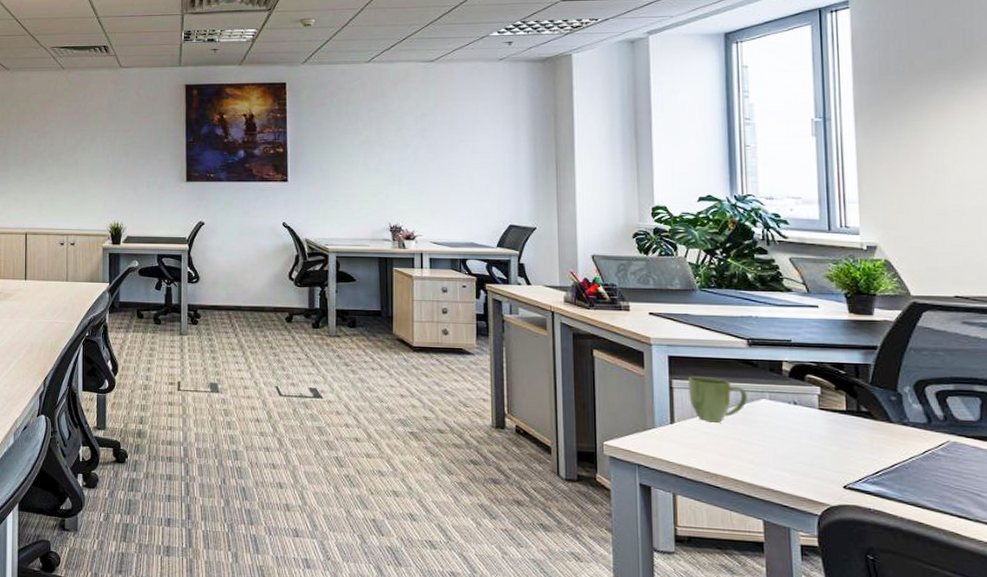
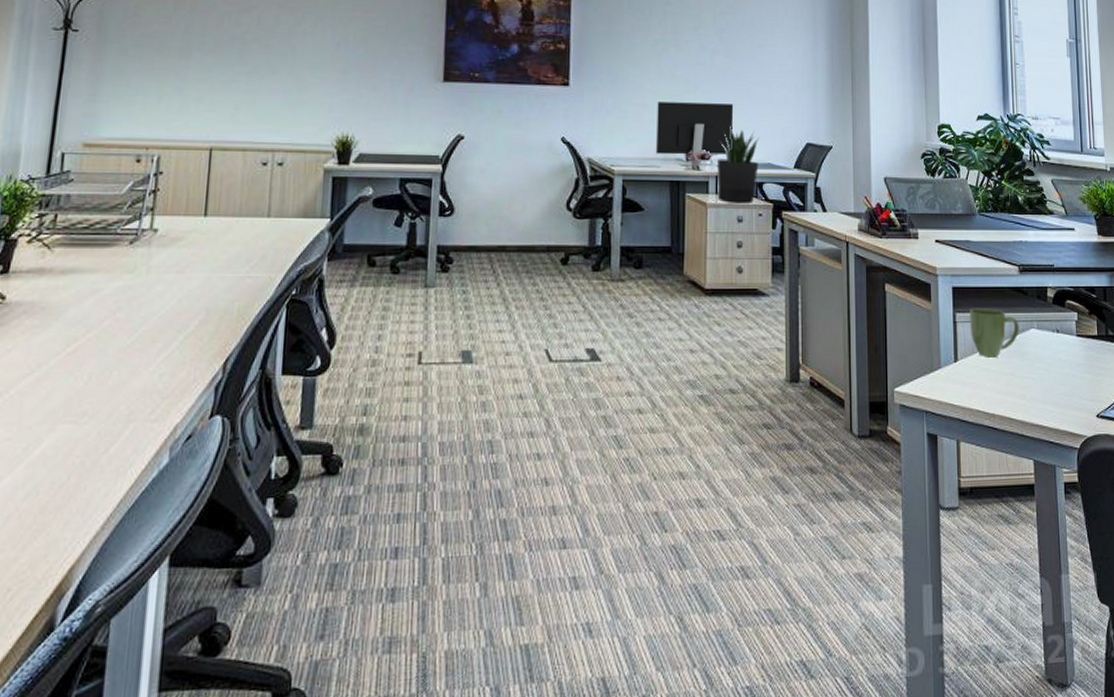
computer monitor: none [364,192,437,246] -> present [655,102,734,167]
planter: none [422,209,463,278] -> present [717,124,760,205]

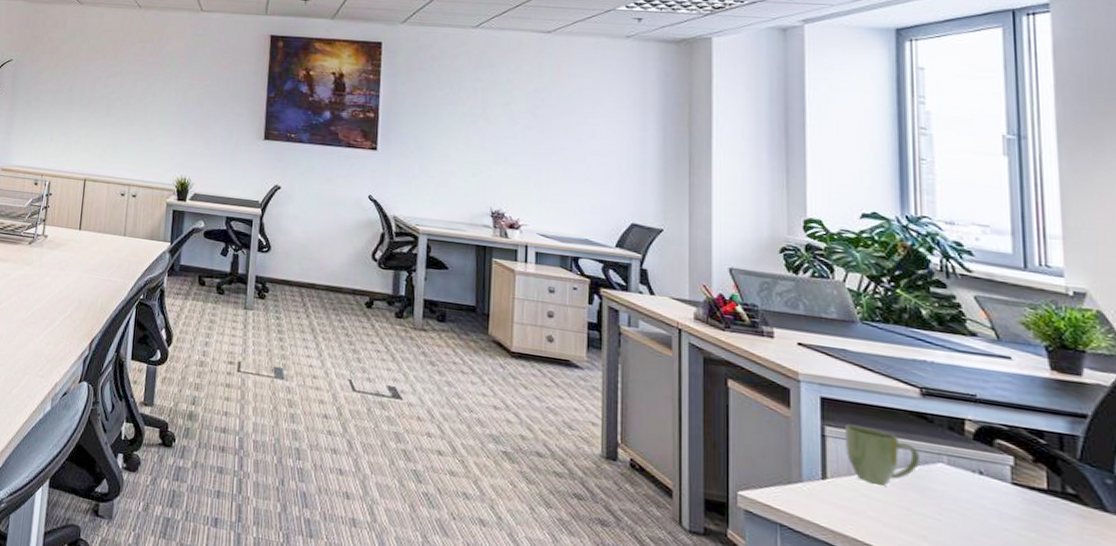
computer monitor: present [655,102,734,167] -> none [461,170,547,237]
planter: present [717,124,760,205] -> none [527,197,576,277]

